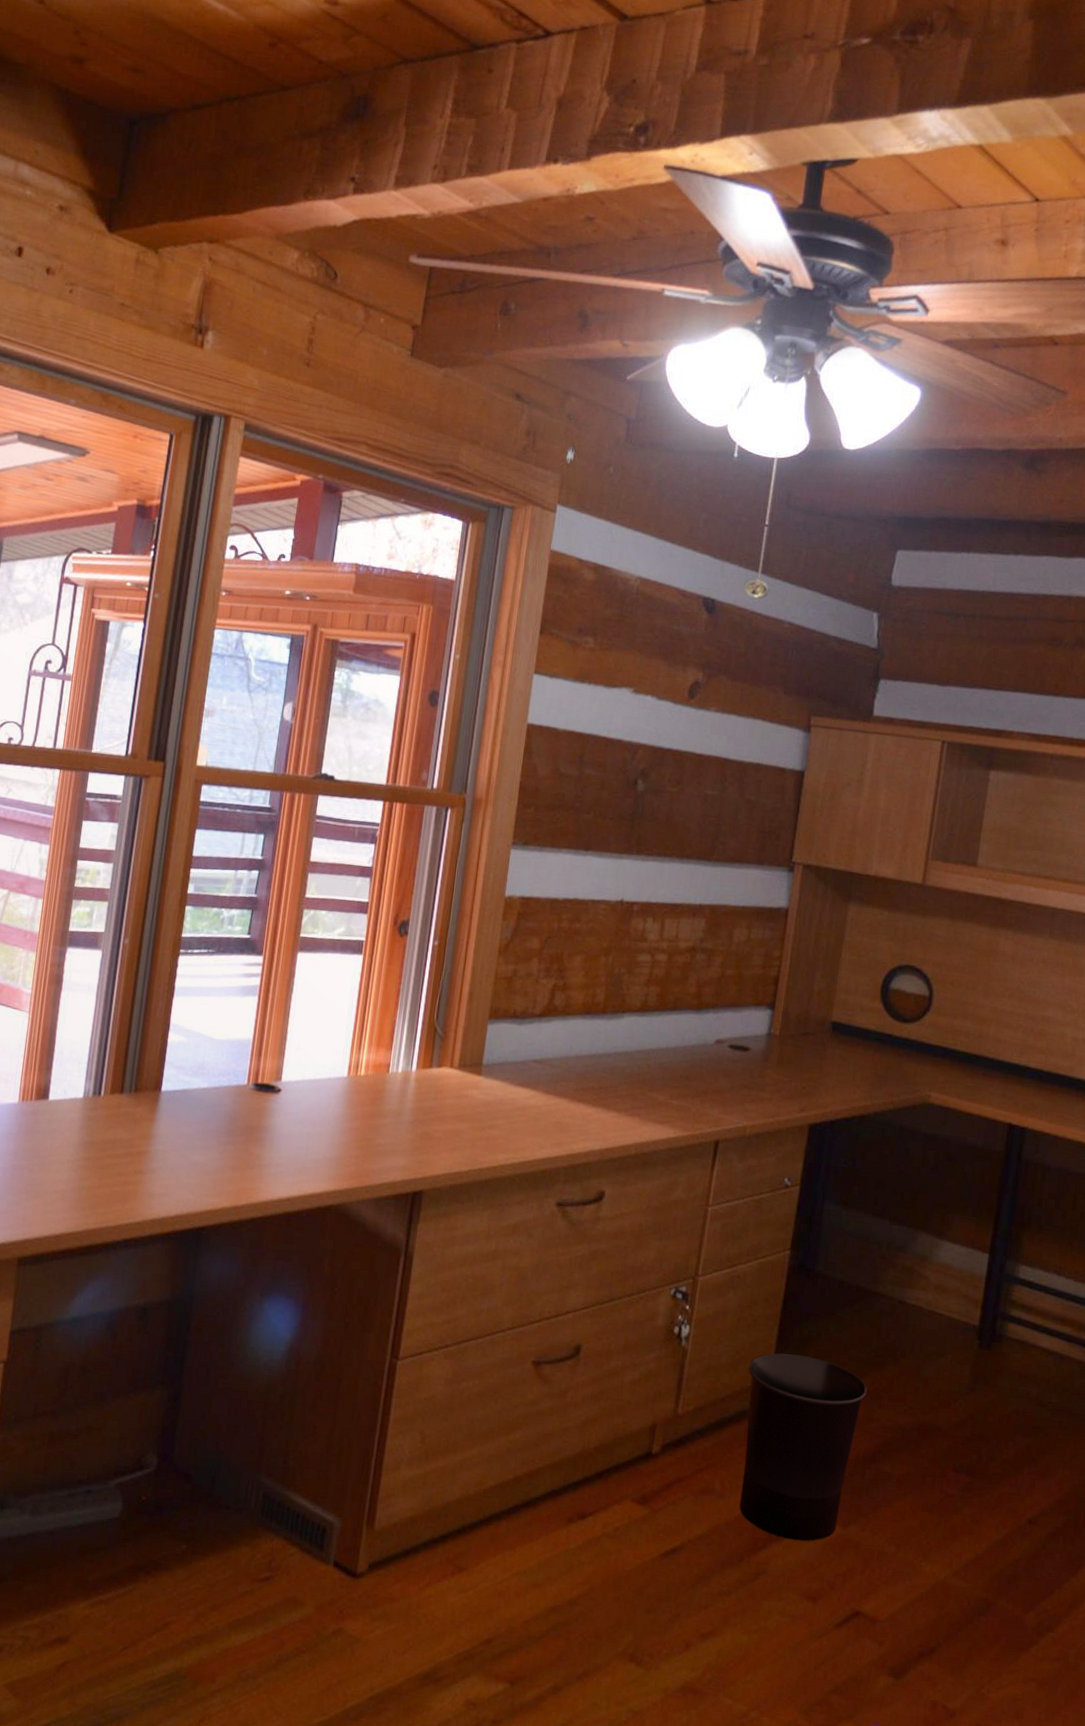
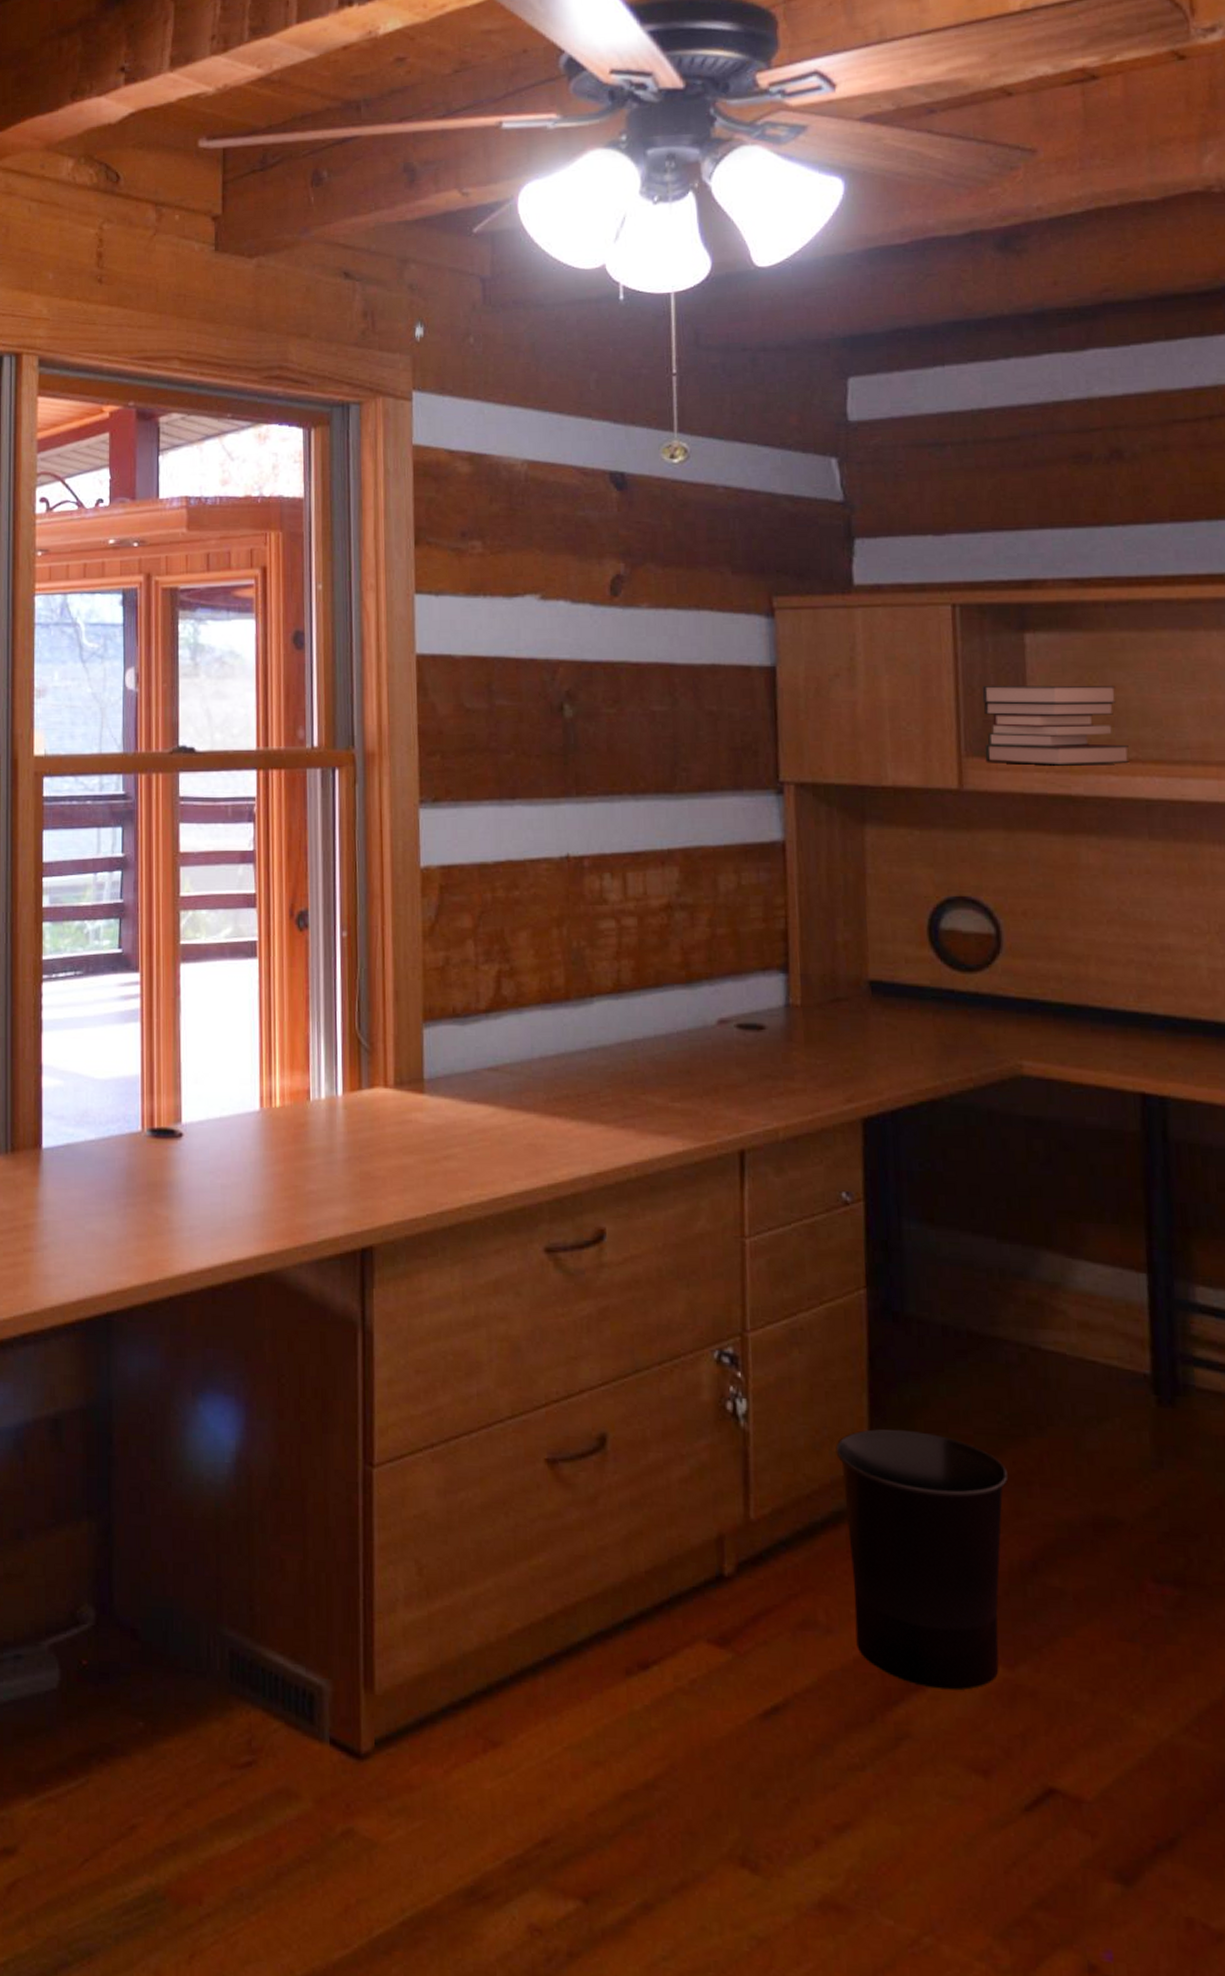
books: none [945,806,1048,880] -> present [981,685,1130,766]

